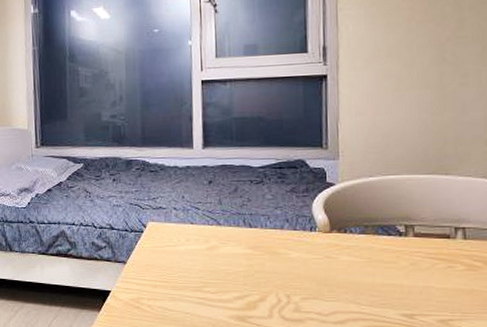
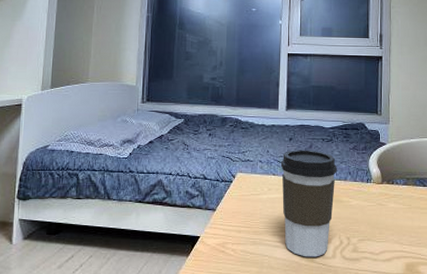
coffee cup: none [199,194,271,317] -> present [280,150,337,257]

